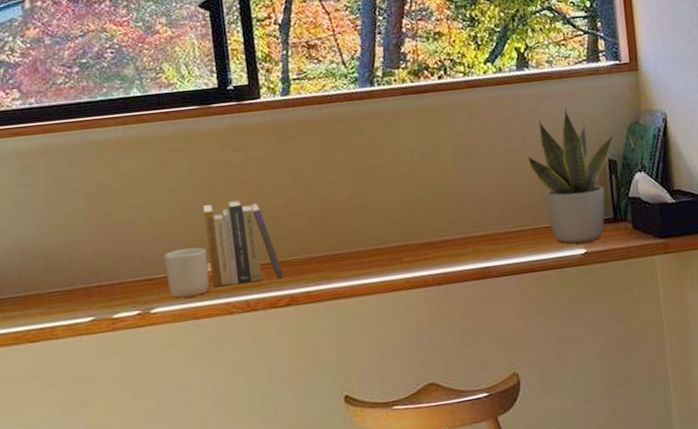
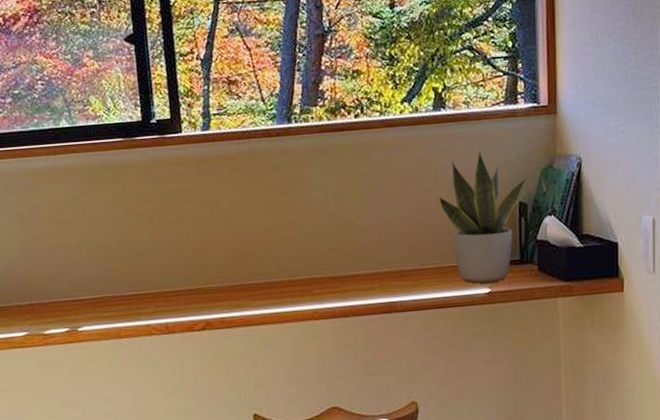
mug: present [163,247,210,298] -> none [89,272,132,319]
books: present [202,200,284,288] -> none [126,229,201,310]

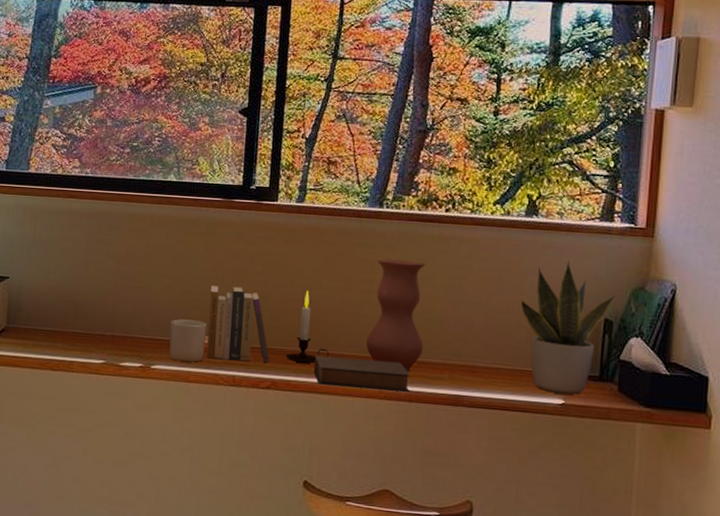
mug: none [89,272,132,319] -> present [169,319,208,362]
books: none [126,229,201,310] -> present [207,286,270,363]
candle: none [216,222,259,298] -> present [285,290,329,364]
book: none [245,279,344,316] -> present [313,355,411,392]
vase: none [292,173,351,288] -> present [366,258,426,372]

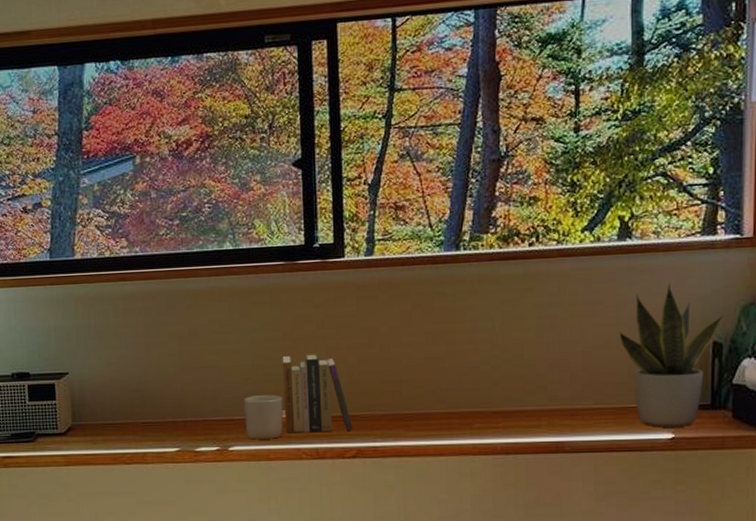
candle: present [285,290,329,364] -> none [369,349,415,427]
book: present [313,355,411,392] -> none [400,414,506,447]
vase: present [366,258,426,372] -> none [455,304,516,423]

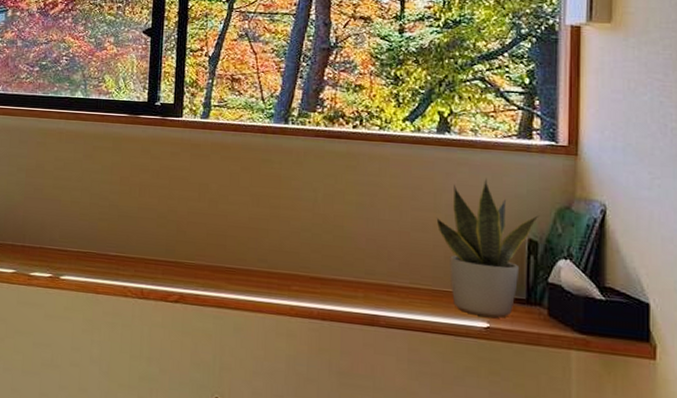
mug: present [243,395,283,440] -> none [77,231,115,274]
books: present [282,354,353,433] -> none [115,199,178,277]

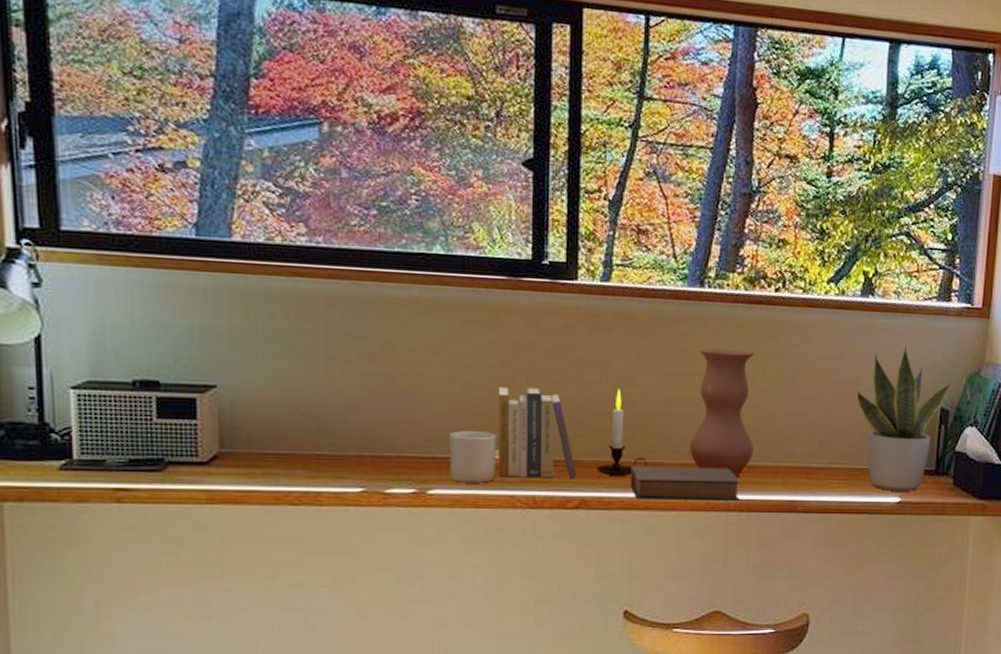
mug: none [77,231,115,274] -> present [448,431,497,483]
books: none [115,199,178,277] -> present [498,387,578,479]
candle: none [193,205,237,278] -> present [596,389,647,476]
book: none [222,270,323,310] -> present [630,465,741,501]
vase: none [275,174,335,289] -> present [690,348,755,478]

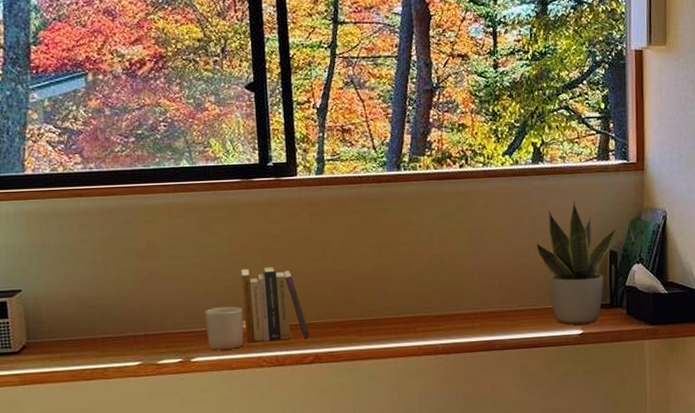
candle: present [596,389,647,476] -> none [325,261,366,333]
book: present [630,465,741,501] -> none [353,318,446,351]
vase: present [690,348,755,478] -> none [400,219,454,326]

